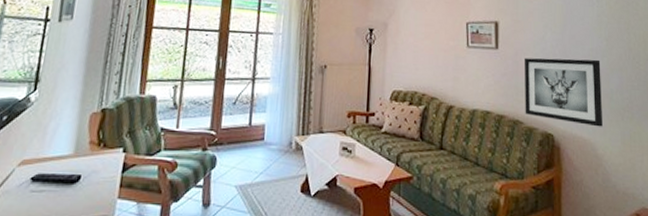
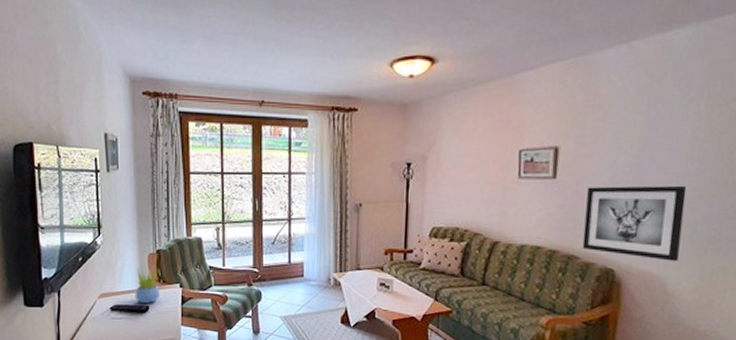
succulent plant: none [65,128,100,172] -> present [135,267,161,303]

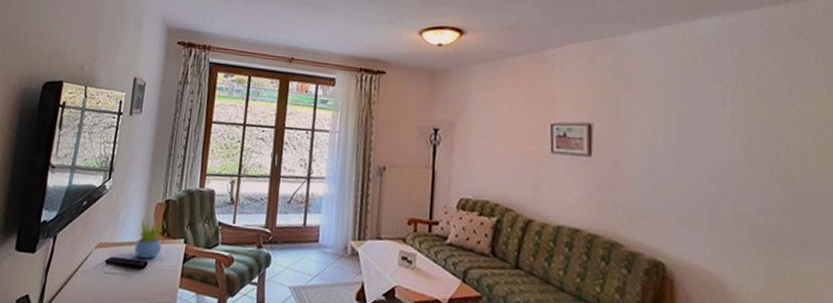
wall art: present [582,185,687,262] -> none [626,168,736,259]

